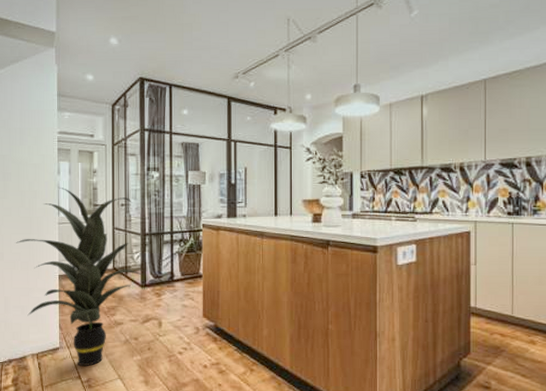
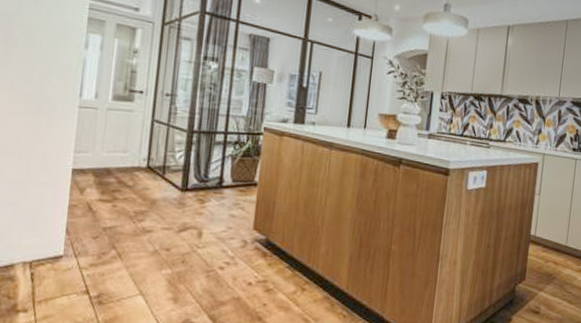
indoor plant: present [16,187,144,366] -> none [15,63,186,279]

